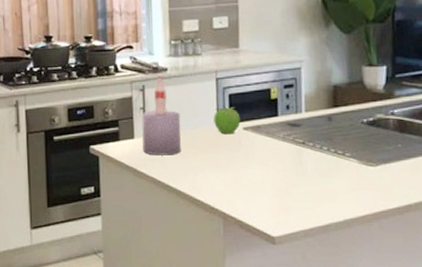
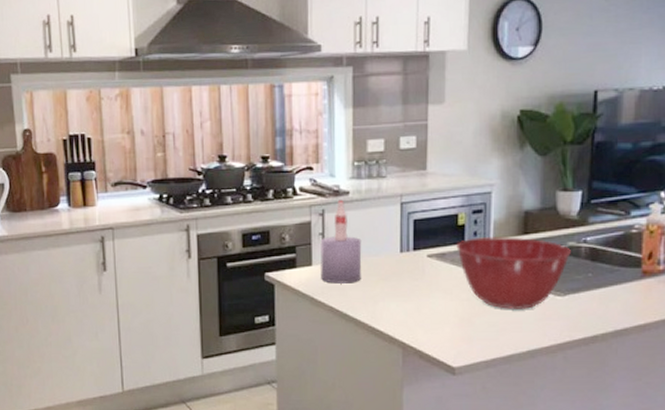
fruit: present [214,106,241,135] -> none [397,232,425,262]
mixing bowl: none [270,110,380,179] -> present [456,237,571,309]

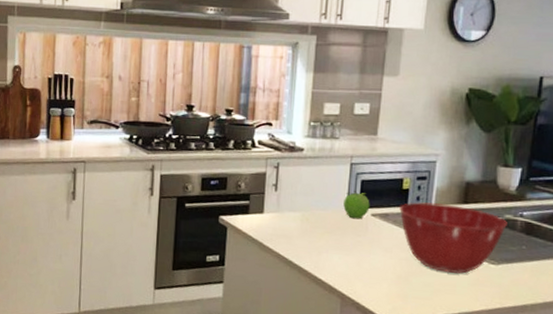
bottle: present [320,199,362,284] -> none [271,155,311,233]
fruit: none [397,232,425,262] -> present [343,191,370,219]

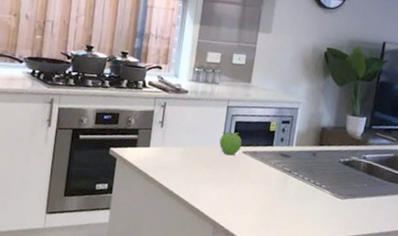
mixing bowl: present [399,202,507,274] -> none [266,143,353,206]

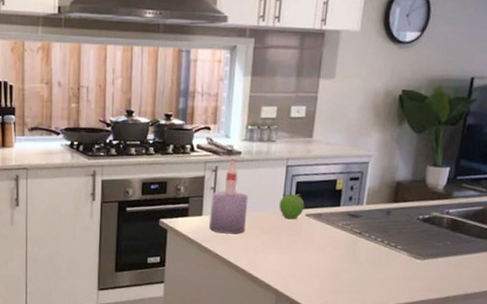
bottle: none [155,96,193,166] -> present [209,158,249,234]

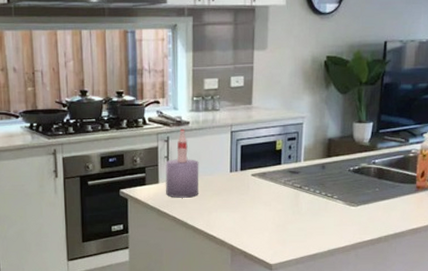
fruit: present [279,192,305,220] -> none [227,155,250,180]

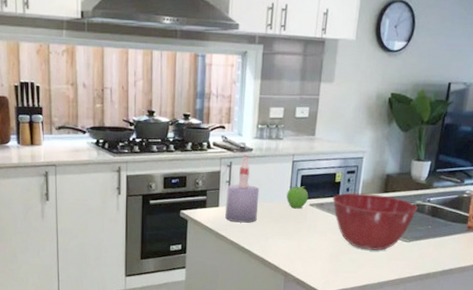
fruit: none [227,155,250,180] -> present [286,185,309,209]
mixing bowl: none [275,159,363,217] -> present [332,193,418,251]

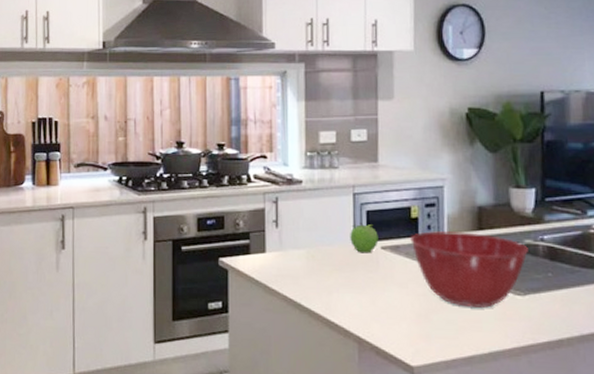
bottle: present [225,155,260,223] -> none [274,188,315,273]

